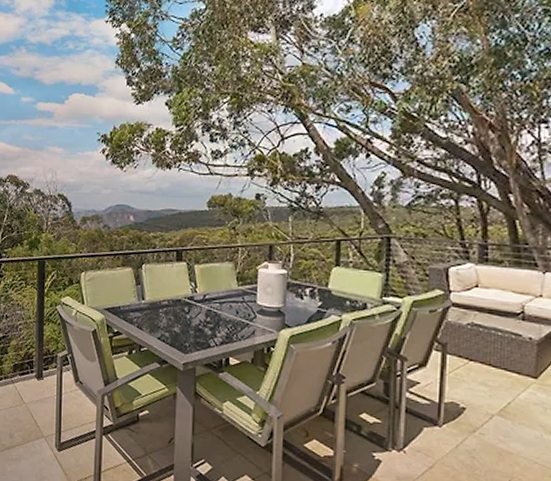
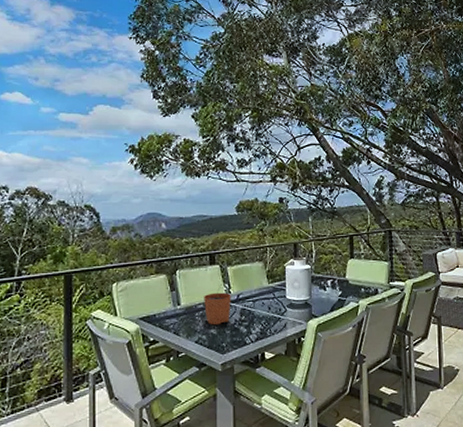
plant pot: none [168,283,197,324] -> present [204,284,231,325]

